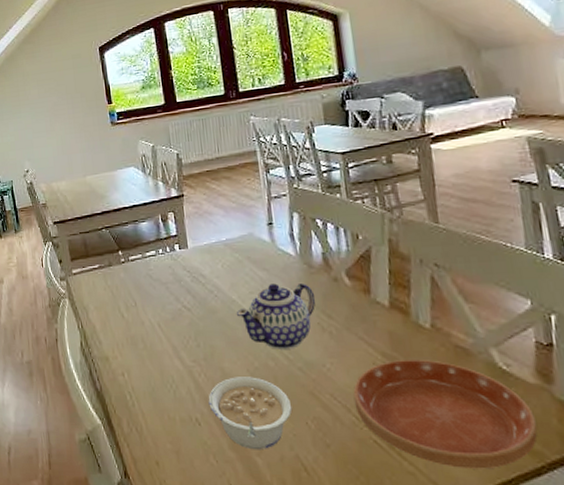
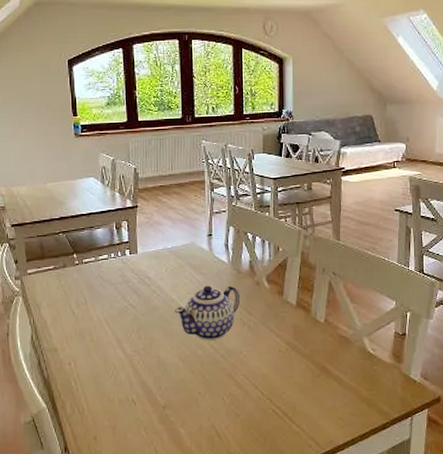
legume: present [208,377,293,450] -> none [144,363,213,423]
saucer: present [353,360,538,469] -> none [261,347,387,427]

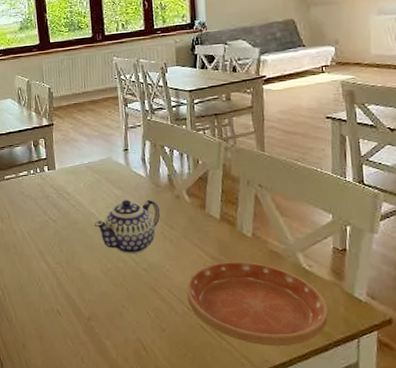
saucer: none [261,347,387,427] -> present [186,262,328,347]

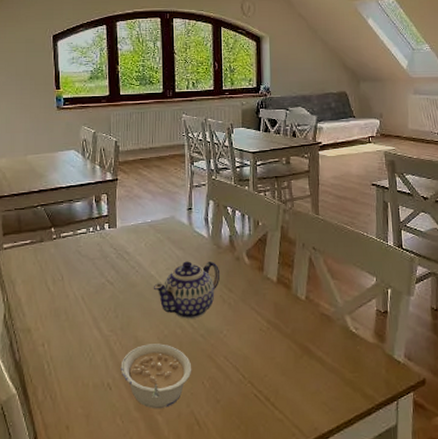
legume: none [68,276,137,334] -> present [120,343,192,409]
saucer: present [186,262,328,347] -> none [242,325,371,413]

